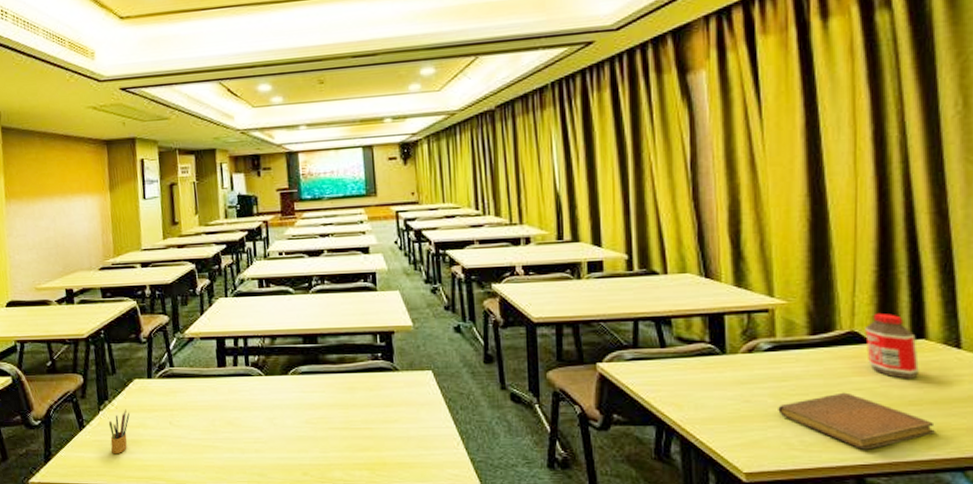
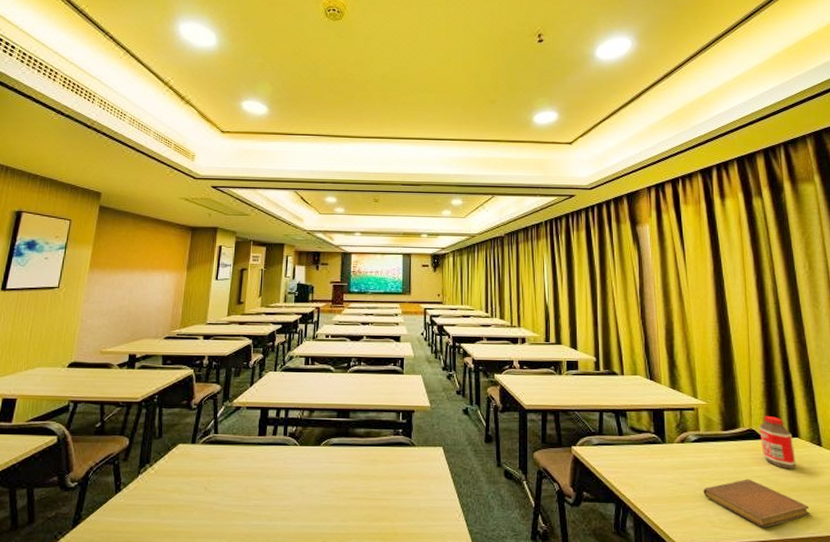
pencil box: present [108,409,131,455] -> none [143,473,169,520]

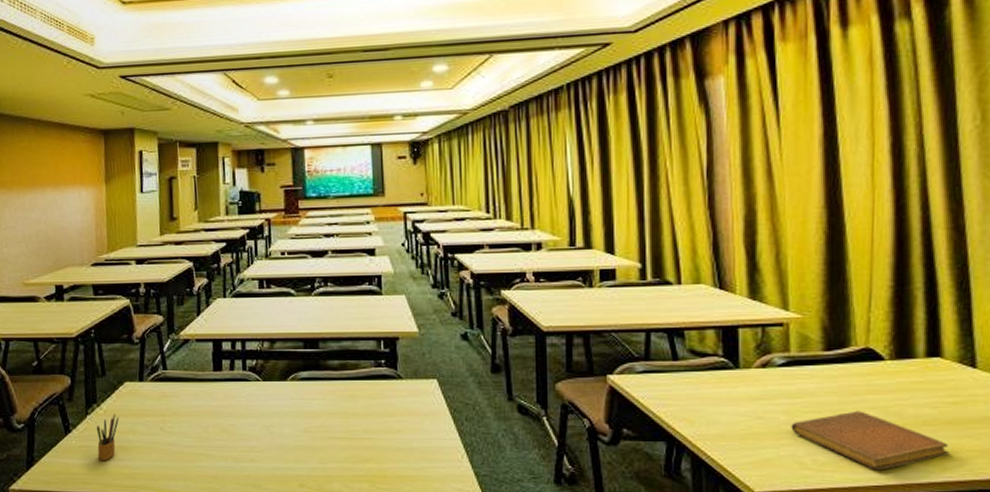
pencil box: none [143,473,169,520] -> present [96,413,120,461]
bottle: present [759,415,796,470] -> none [880,329,934,398]

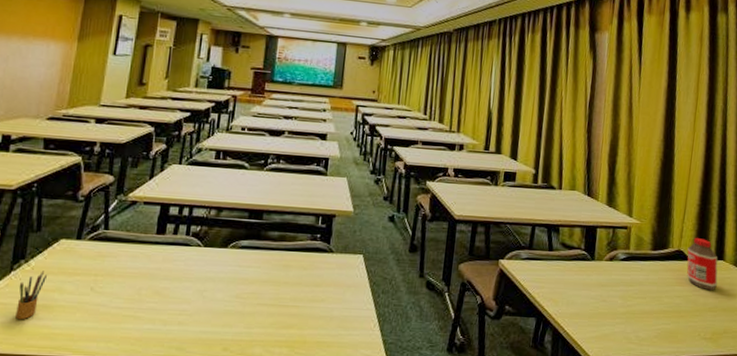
notebook: present [791,410,951,470] -> none [624,298,723,346]
bottle: none [880,329,934,398] -> present [687,237,718,291]

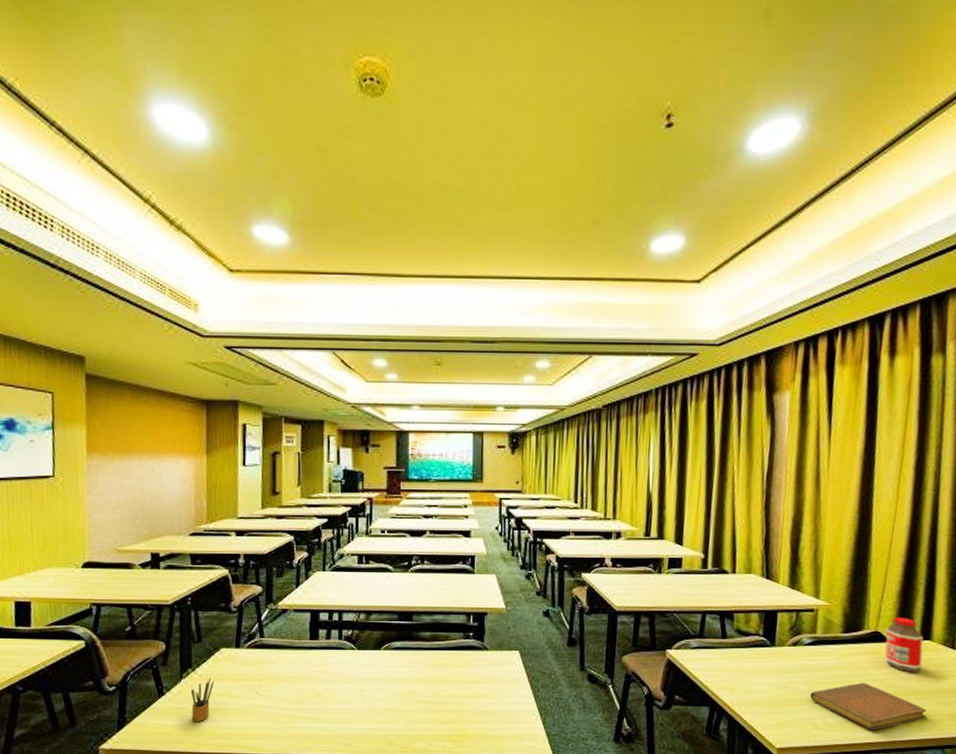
notebook: none [624,298,723,346] -> present [810,682,927,730]

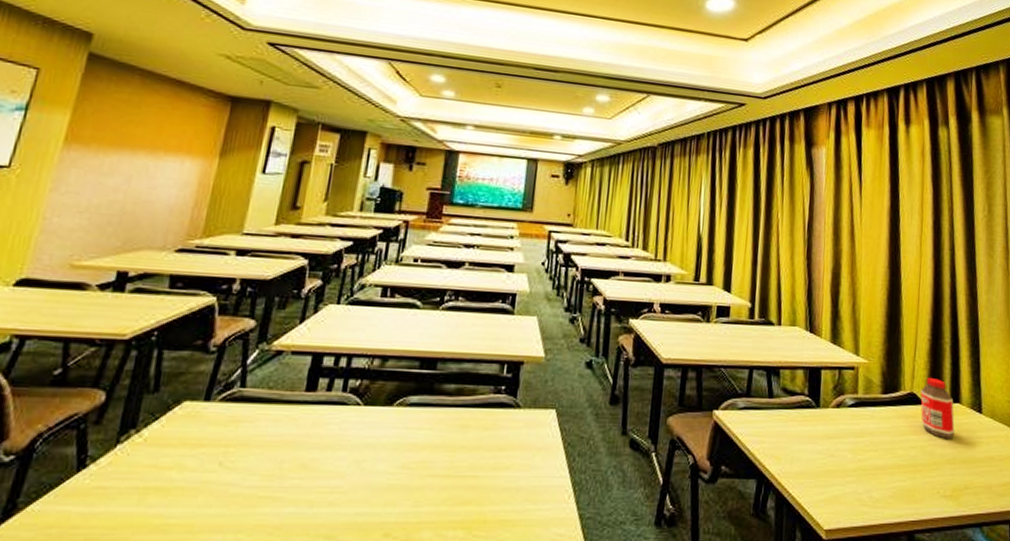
pencil box: present [190,677,215,722] -> none [118,442,165,509]
notebook: present [810,682,927,730] -> none [855,450,964,506]

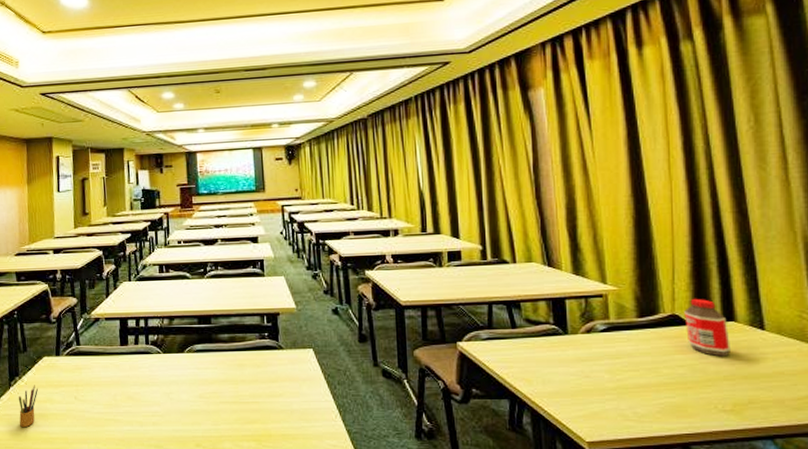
pencil box: none [118,442,165,509] -> present [18,385,39,428]

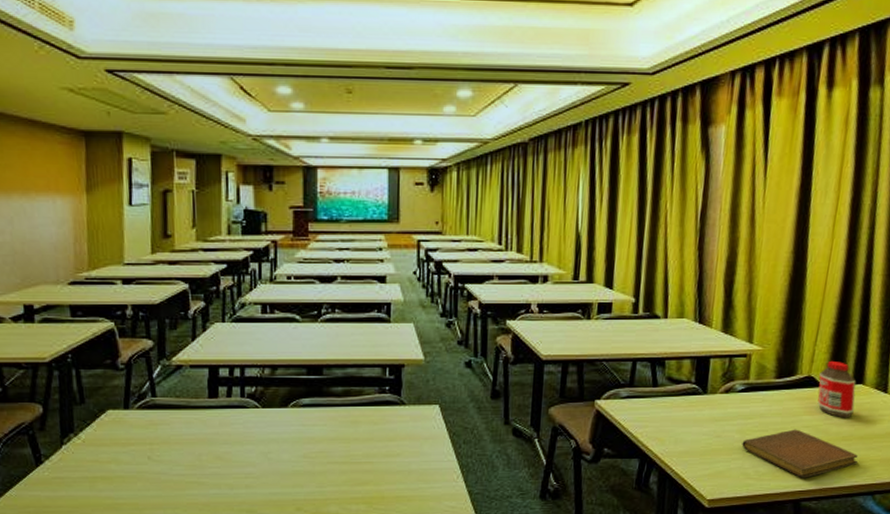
pencil box: present [18,385,39,428] -> none [72,443,101,493]
notebook: none [614,368,748,420] -> present [742,429,859,478]

